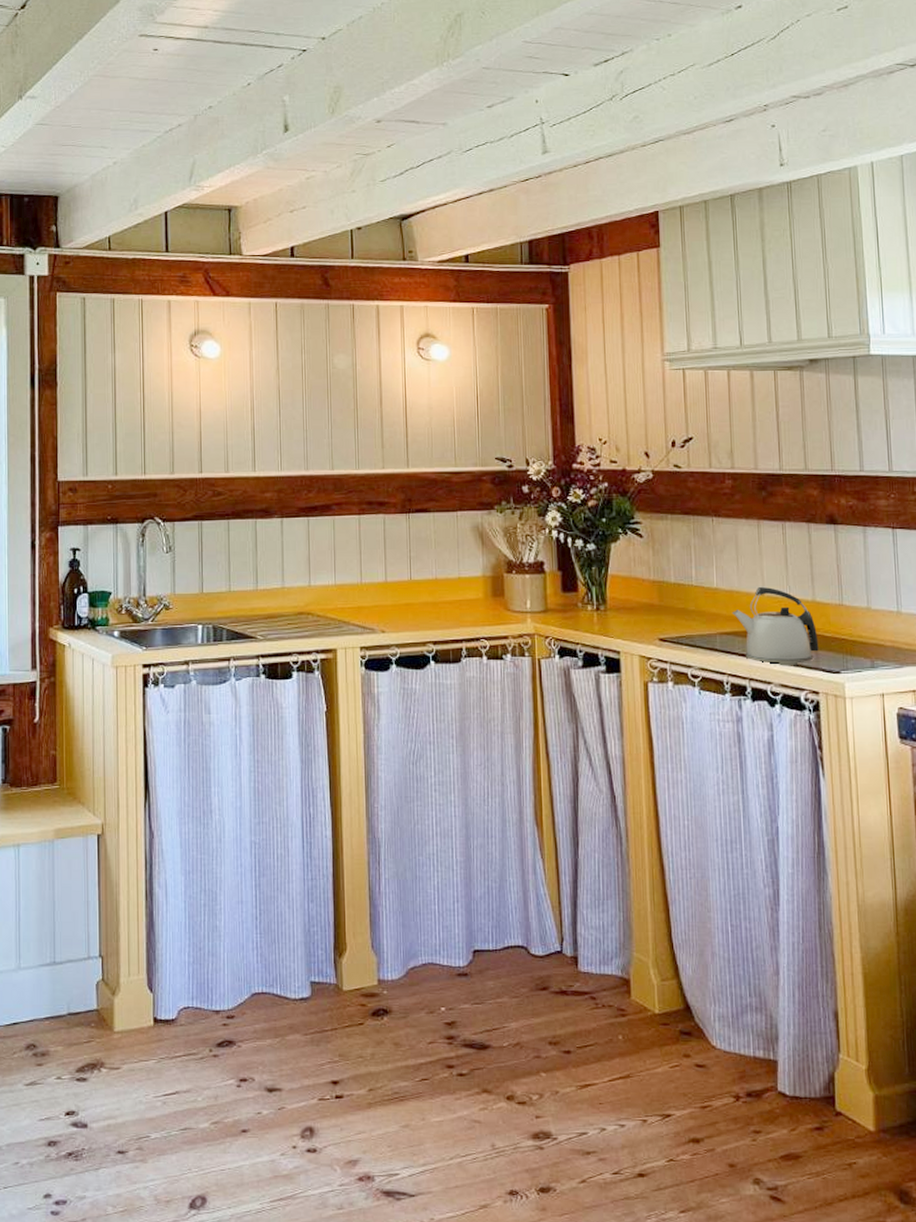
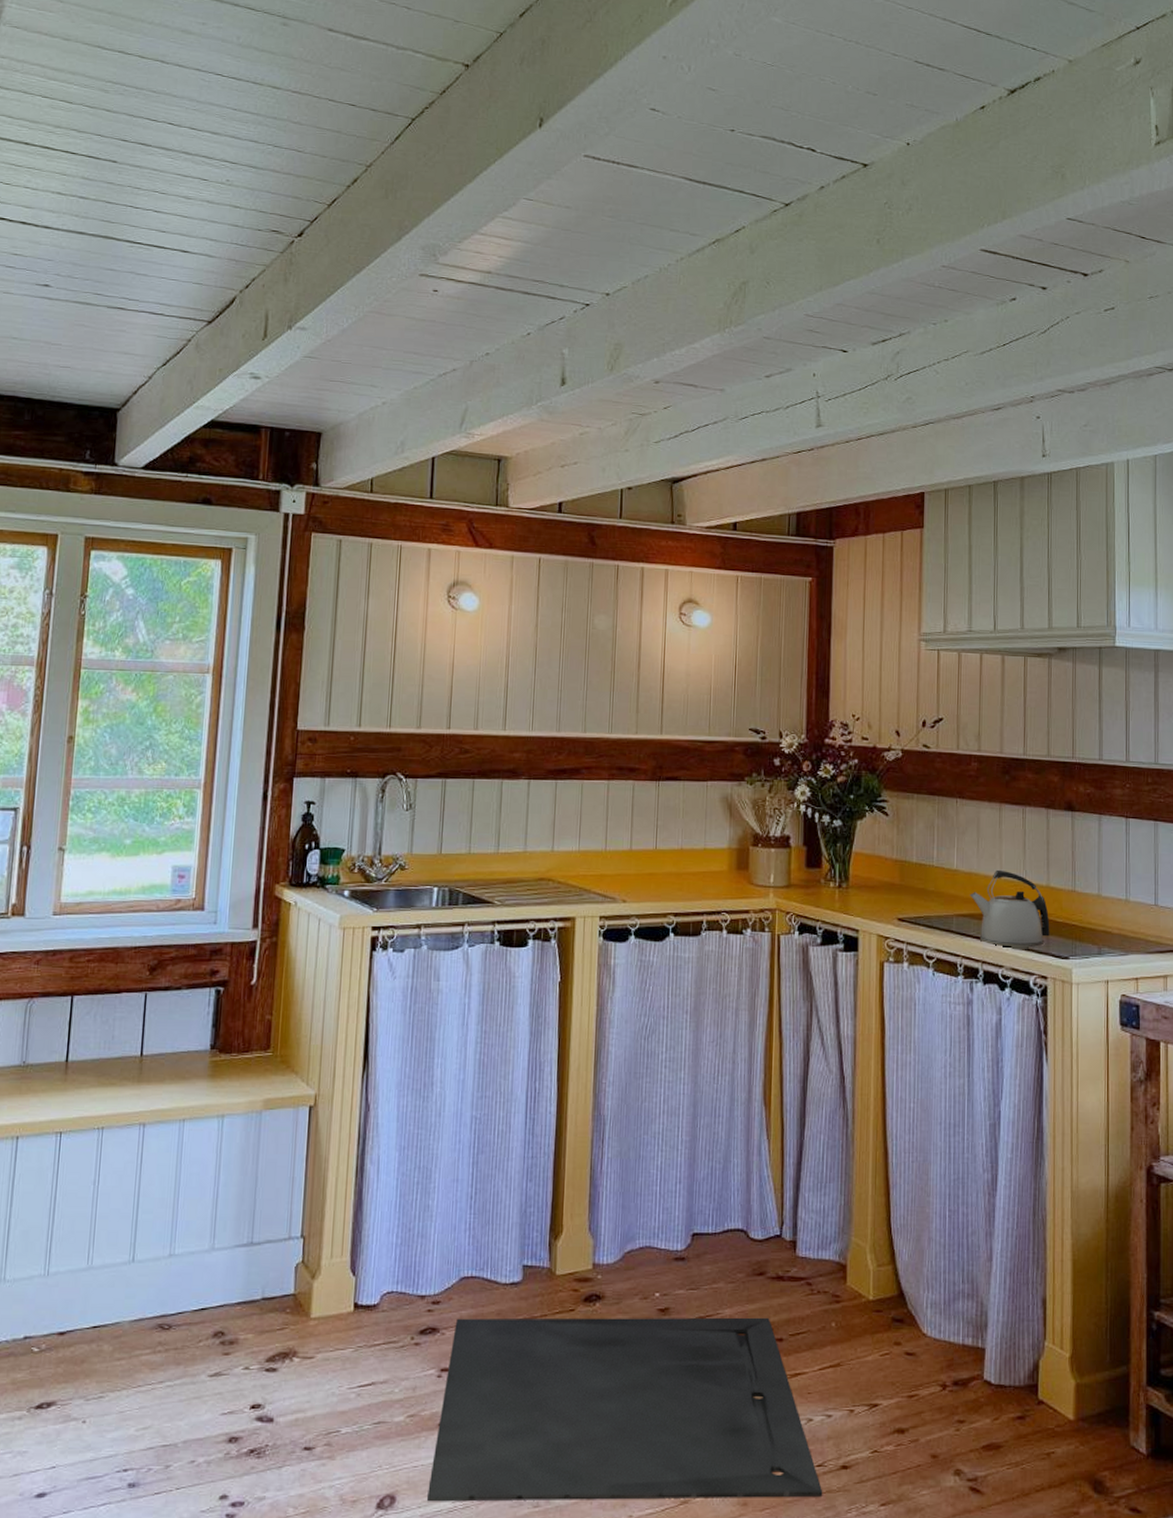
door mat: none [236,1030,621,1204] -> present [427,1317,823,1502]

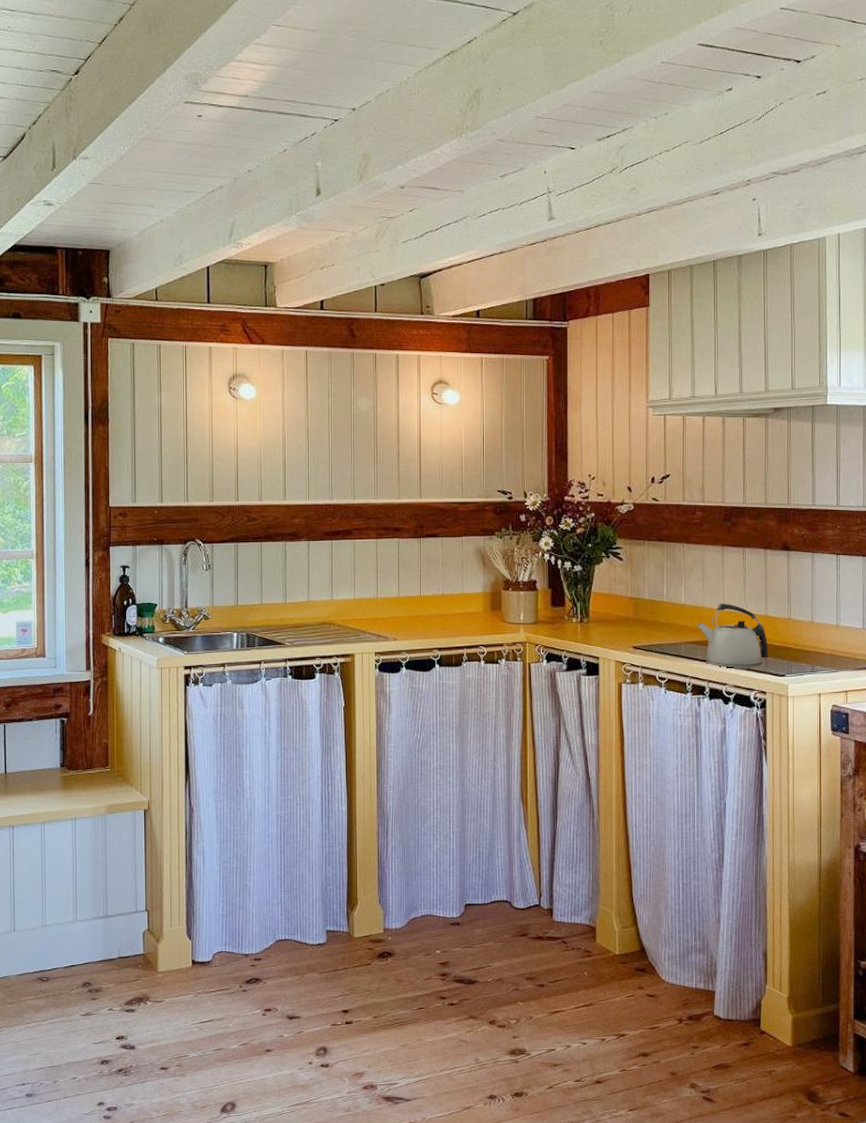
door mat: present [427,1317,823,1502] -> none [261,968,581,1108]

